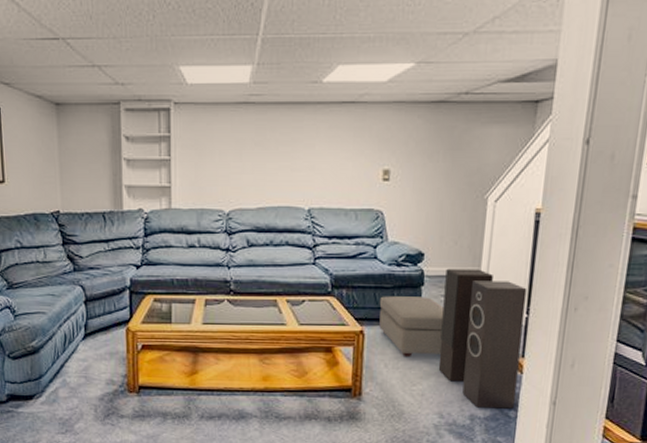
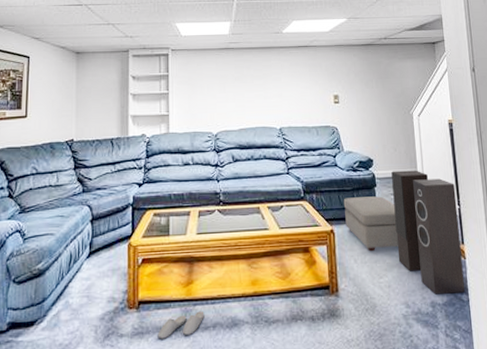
slippers: none [159,401,209,424] -> present [157,311,205,339]

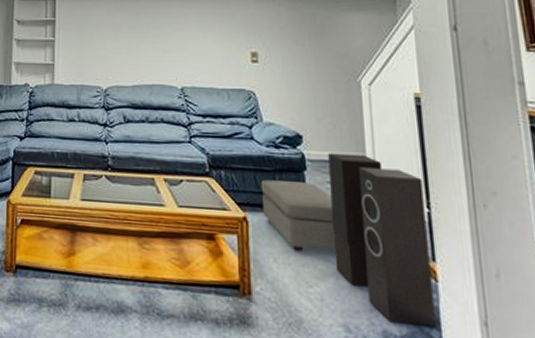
slippers: present [157,311,205,339] -> none [35,287,87,314]

